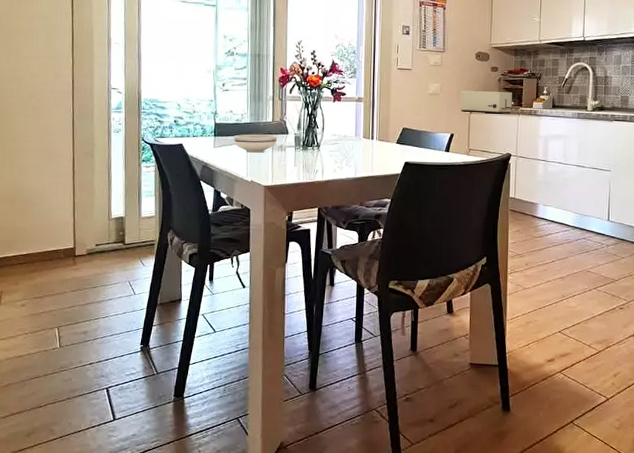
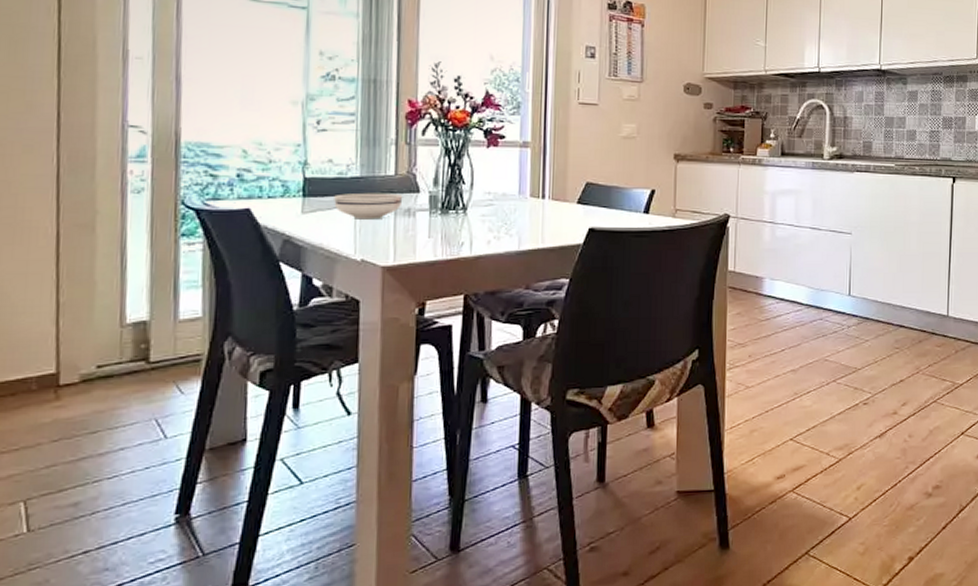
toaster: present [460,91,512,114] -> none [664,133,731,164]

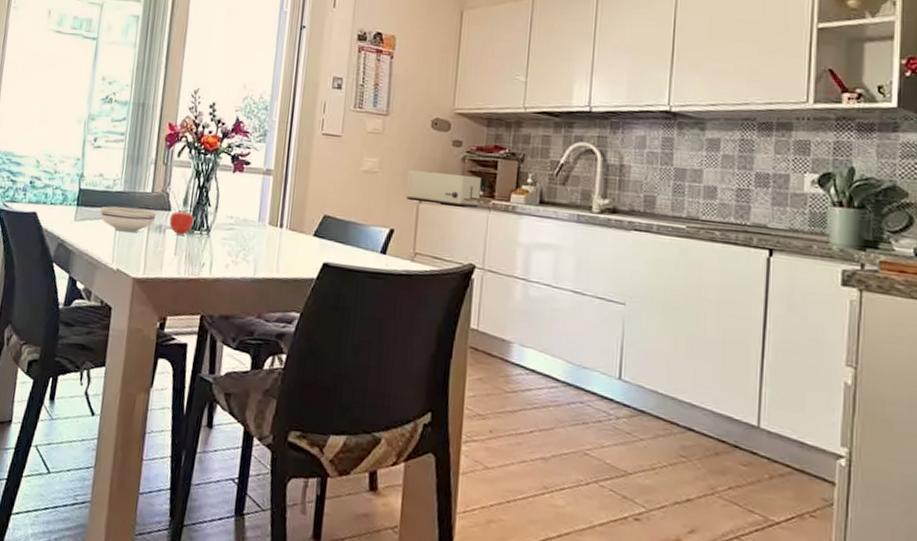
fruit: none [419,190,448,216] -> present [169,209,194,235]
toaster: none [664,133,731,164] -> present [405,170,481,208]

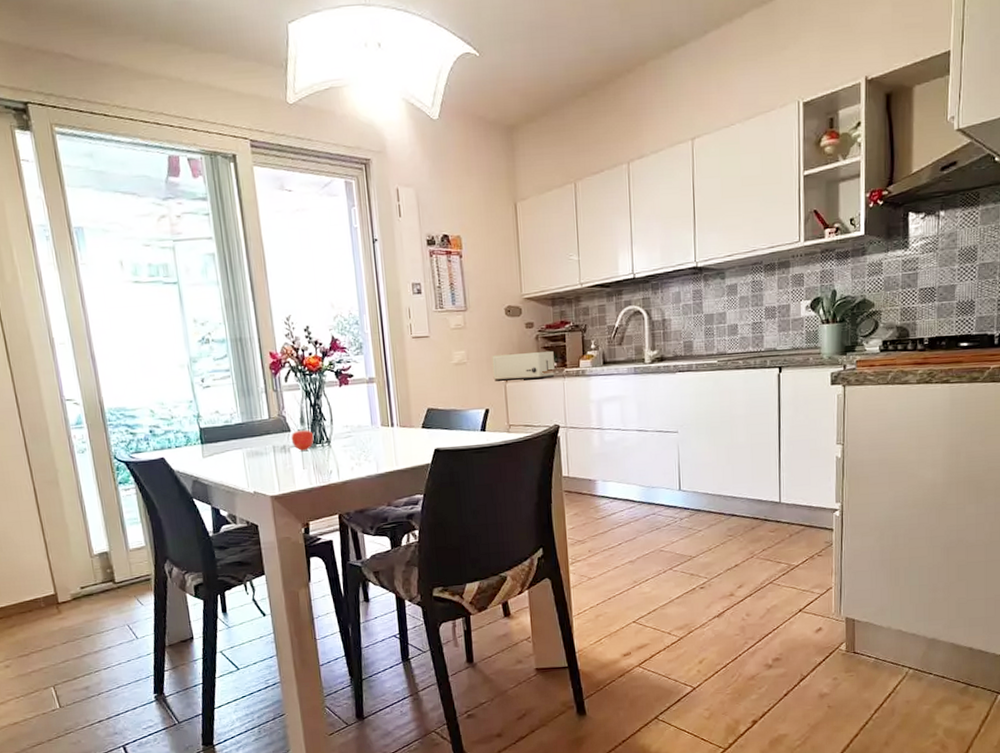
bowl: present [100,206,157,233] -> none [225,434,279,459]

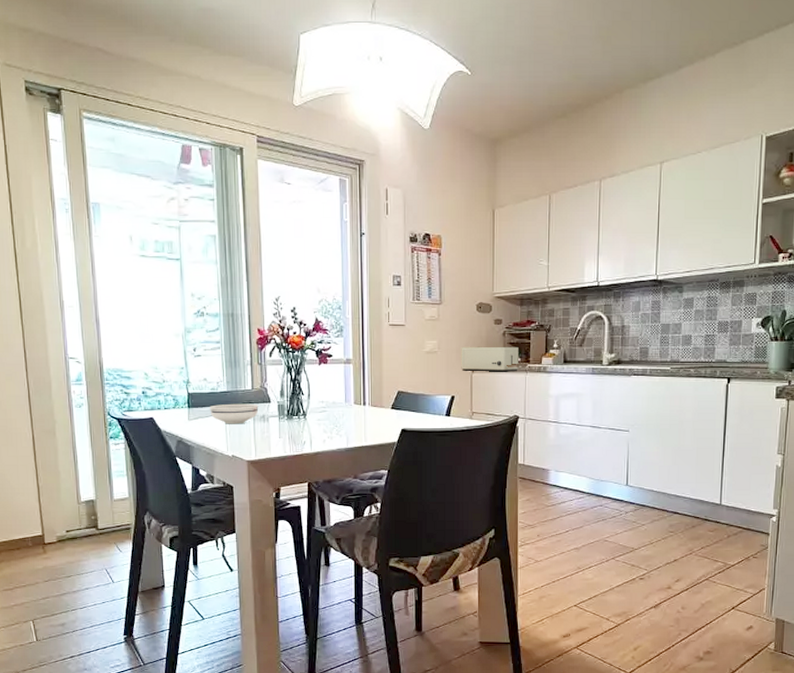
bowl: none [225,434,279,459] -> present [210,403,259,424]
fruit: present [291,428,314,451] -> none [270,400,292,421]

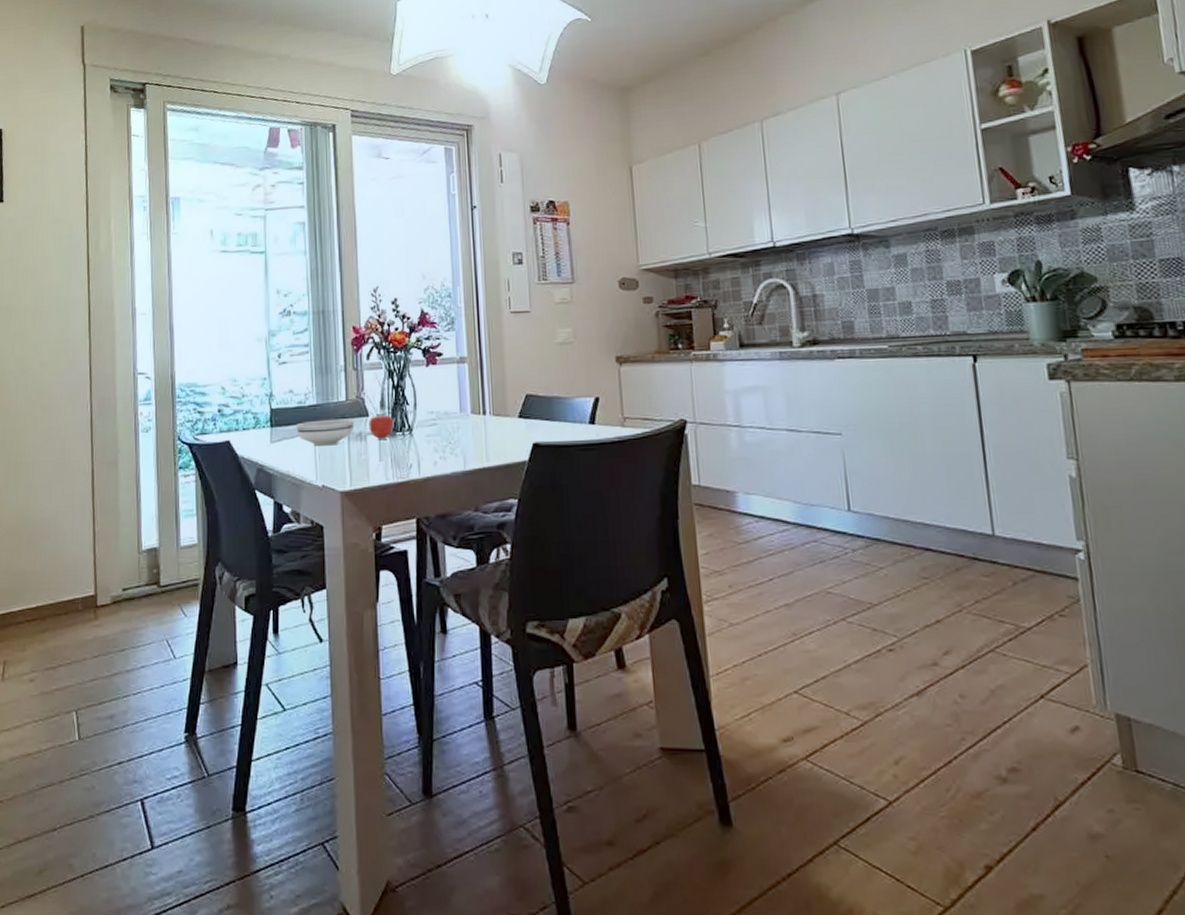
fruit: none [270,400,292,421] -> present [368,412,394,439]
toaster: present [461,347,518,372] -> none [603,331,680,366]

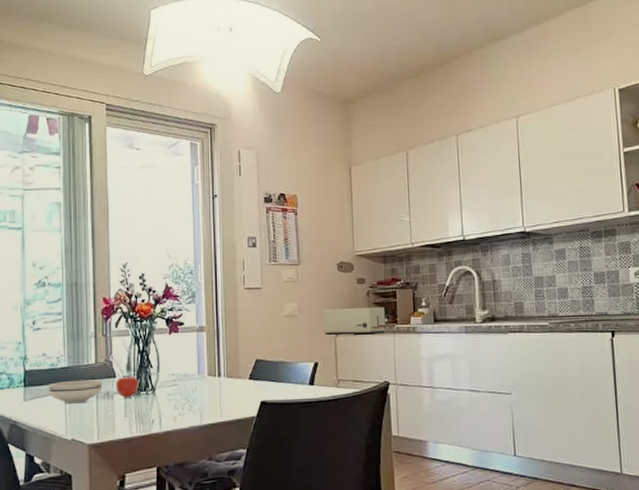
toaster: none [603,331,680,366] -> present [323,307,386,336]

